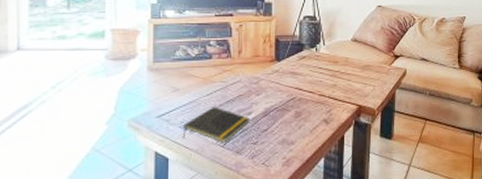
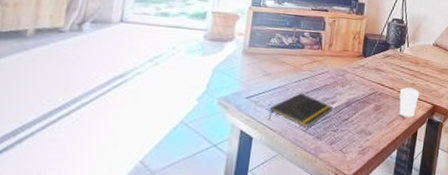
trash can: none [321,89,341,122] -> present [399,87,419,117]

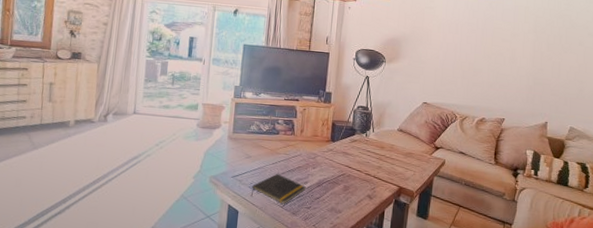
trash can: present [399,87,419,117] -> none [366,170,385,198]

